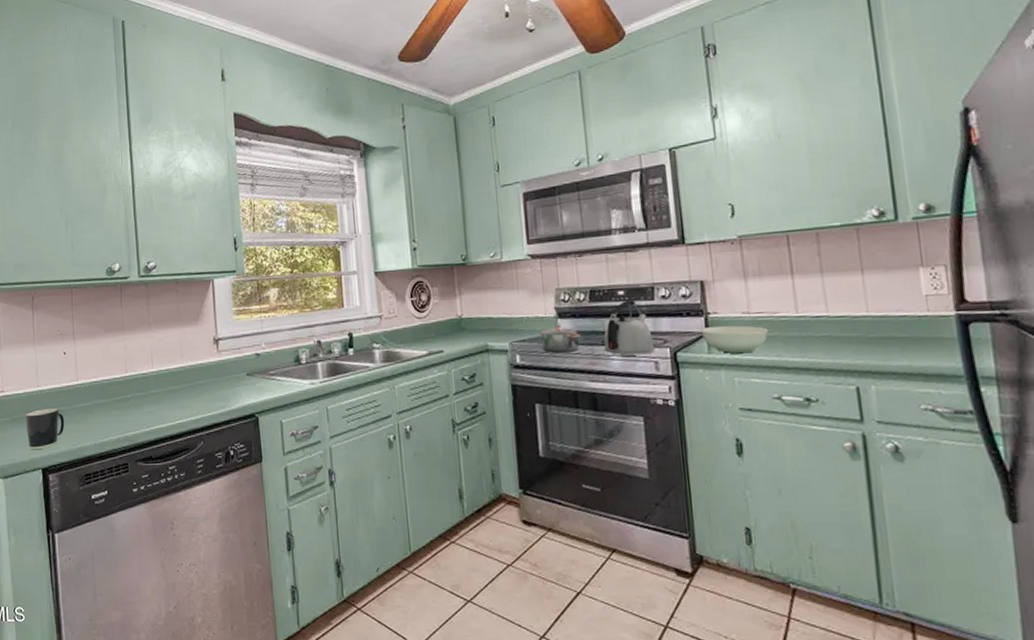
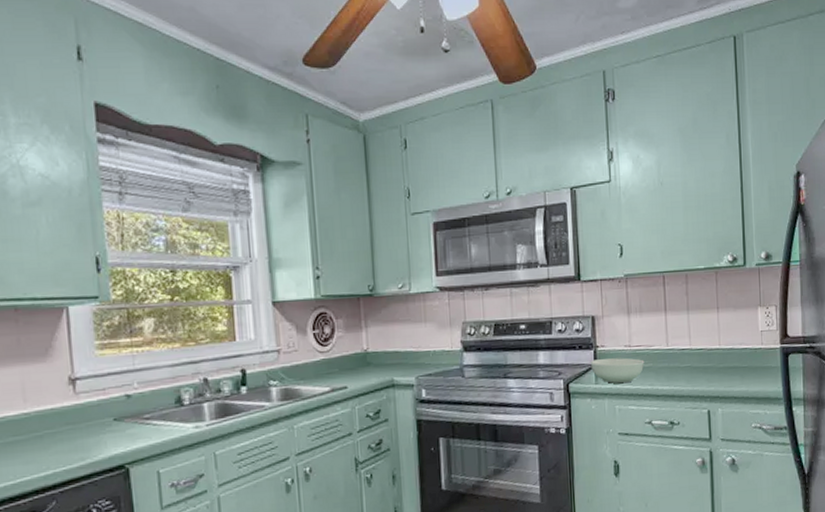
cooking pot: present [539,324,581,353] -> none [445,358,485,386]
kettle: present [603,299,655,358] -> none [505,333,551,389]

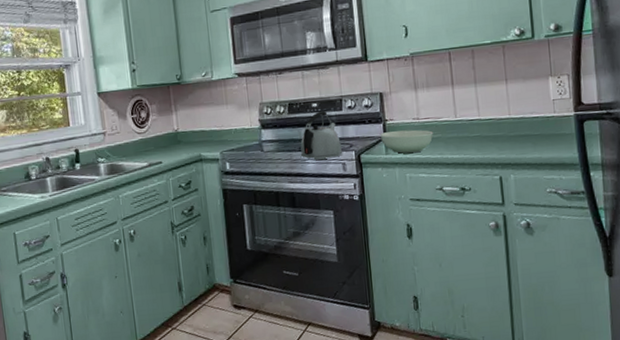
kettle: none [505,333,551,389] -> present [300,110,343,161]

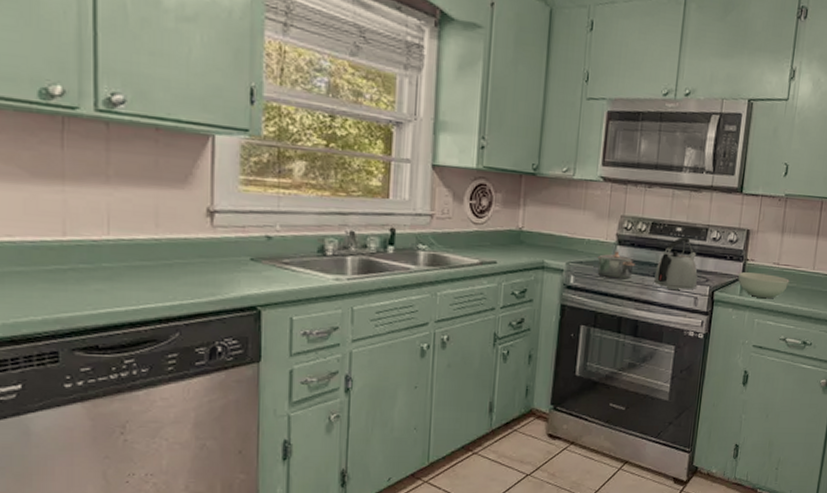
cooking pot: none [246,134,281,159] -> present [597,251,636,279]

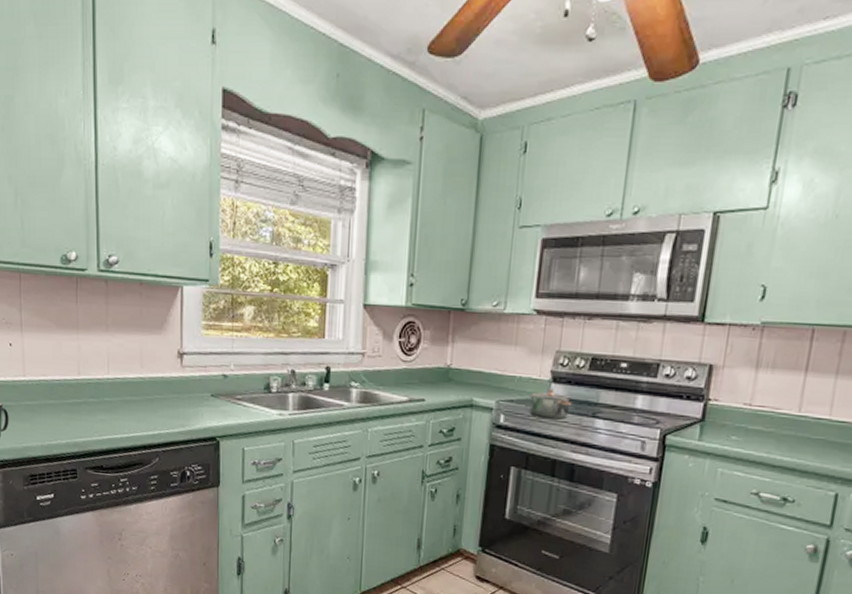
kettle: present [653,236,698,291] -> none [592,373,646,433]
bowl: present [737,272,790,299] -> none [696,414,766,446]

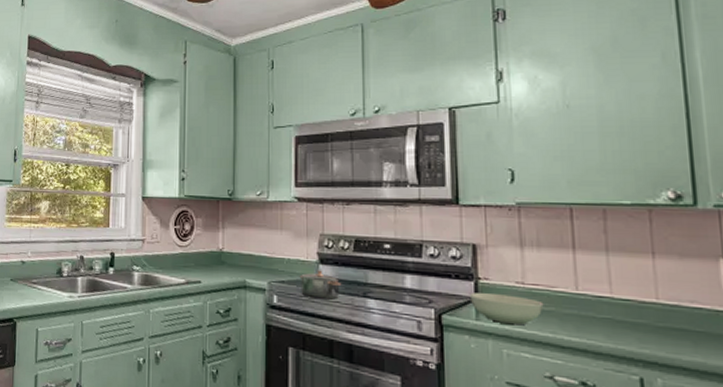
bowl: none [696,414,766,446] -> present [469,293,544,326]

